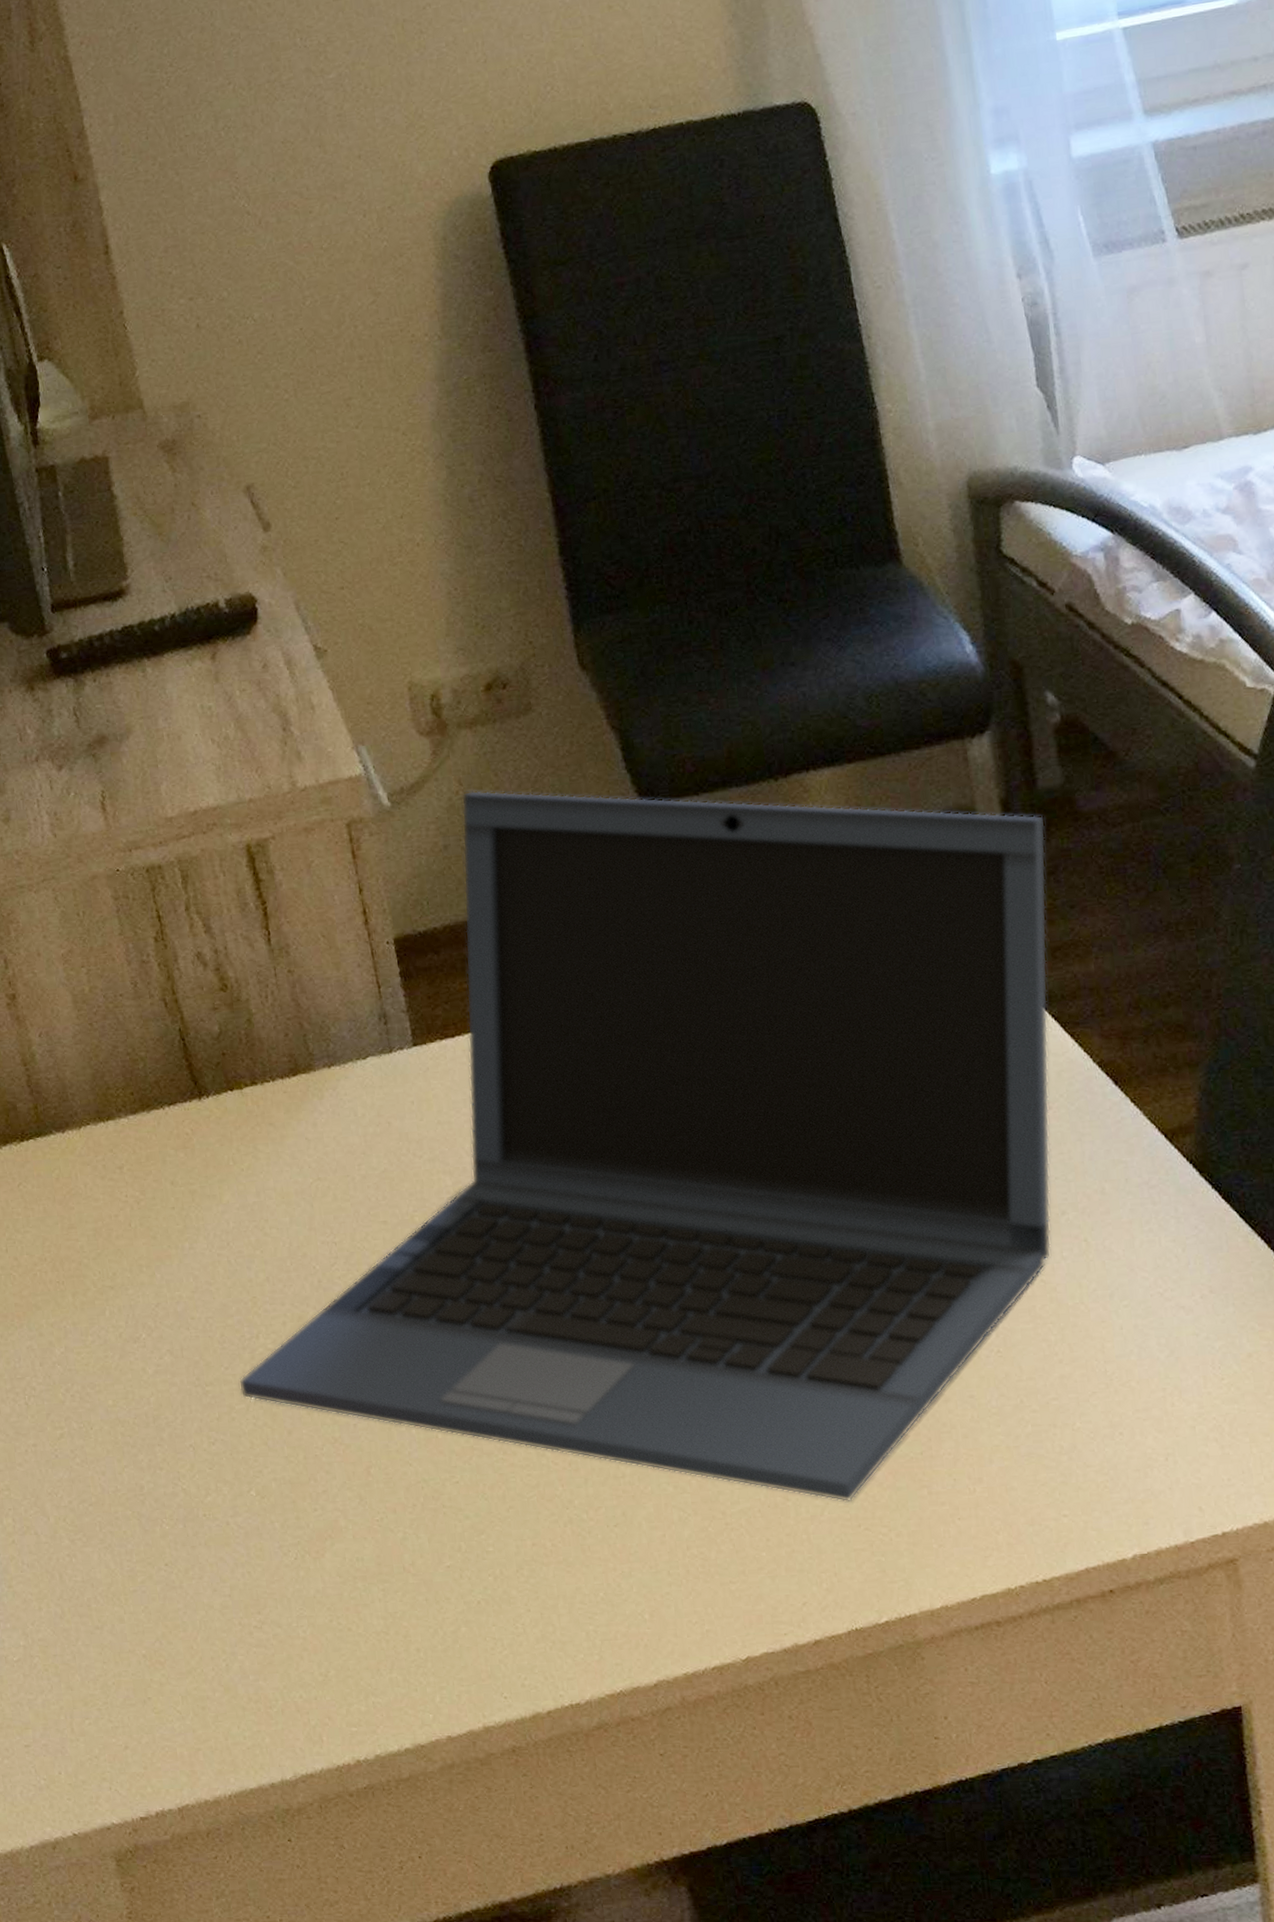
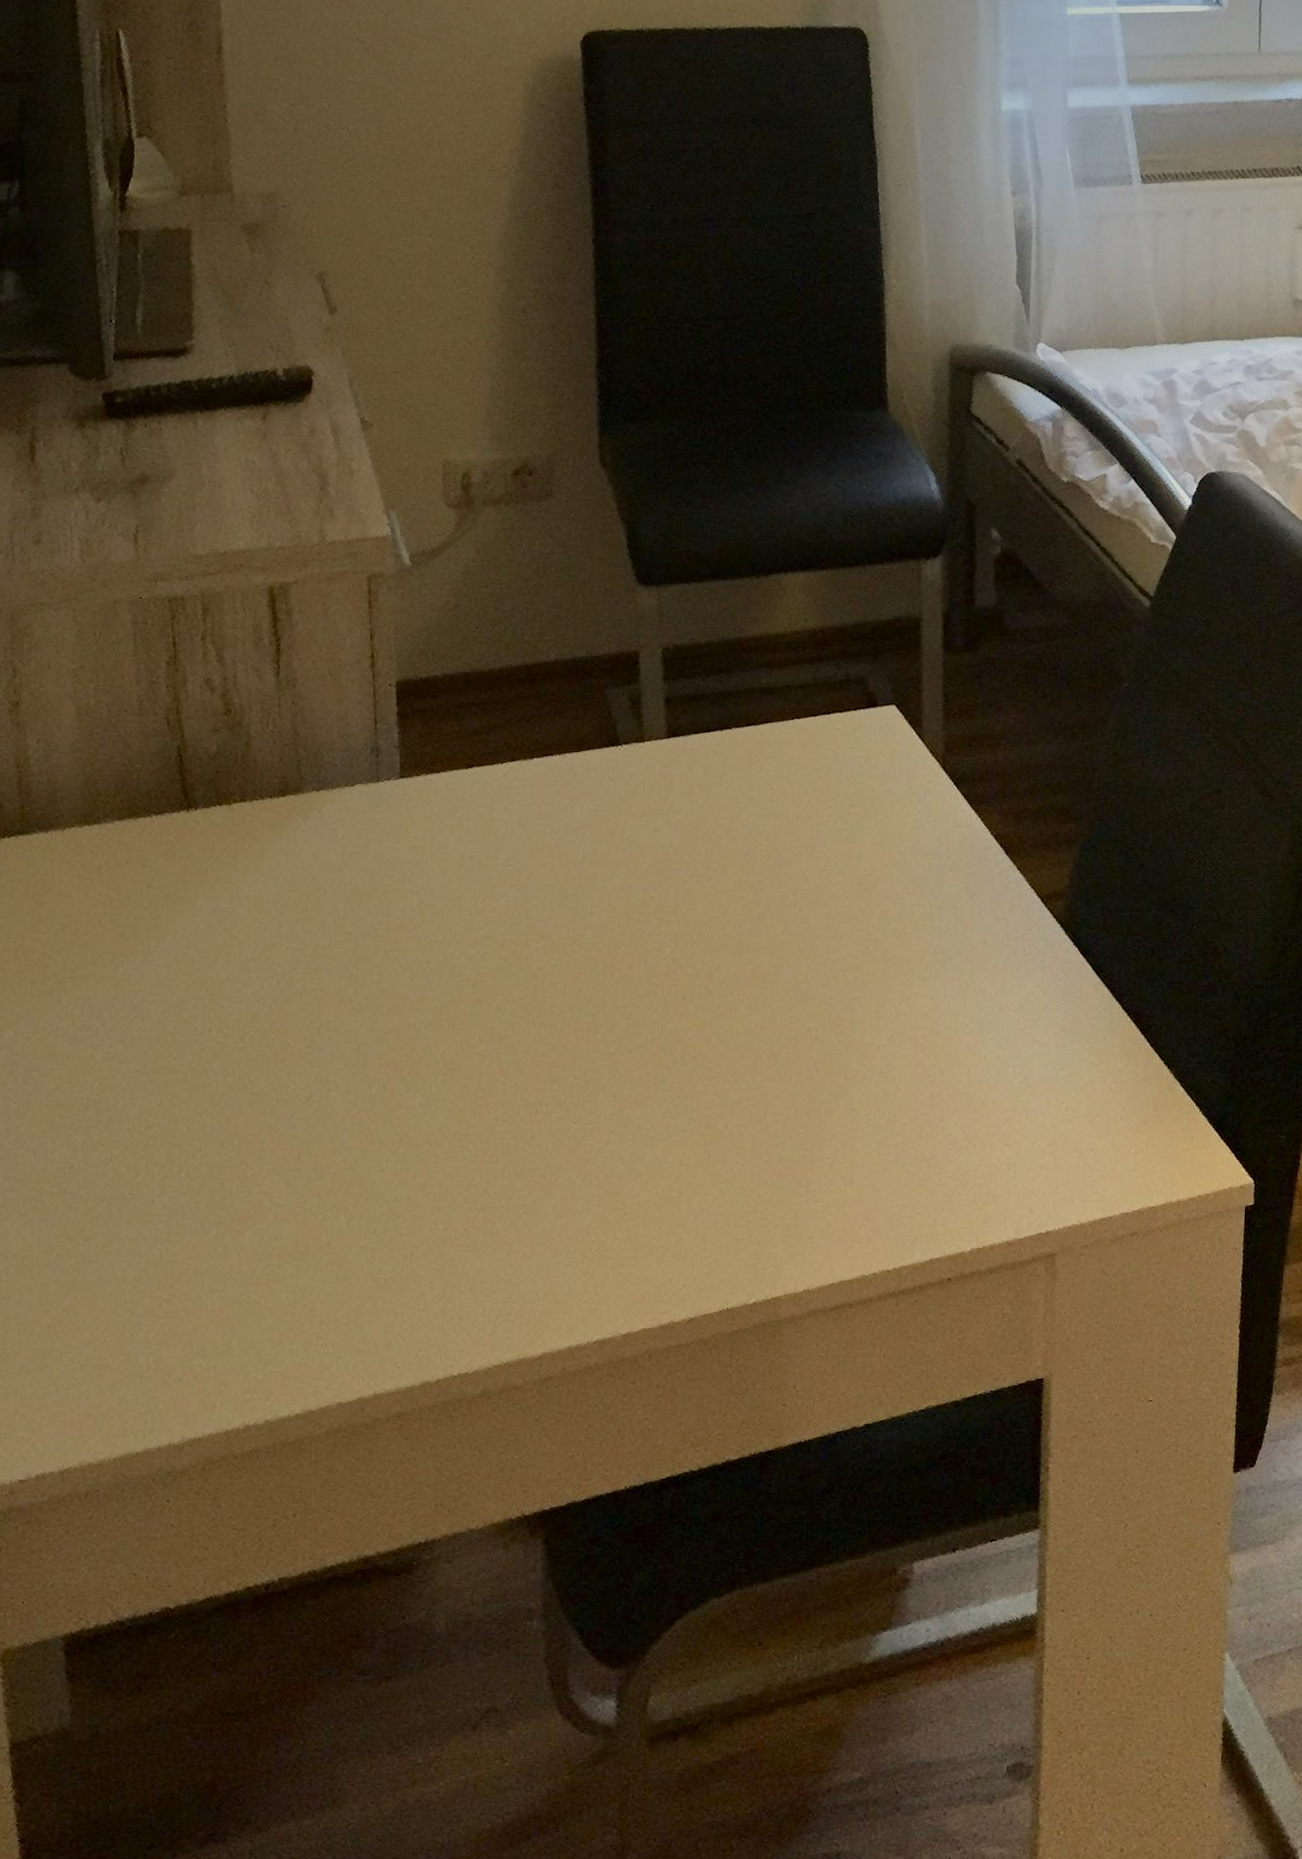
laptop: present [238,790,1052,1503] -> none [184,559,978,1198]

